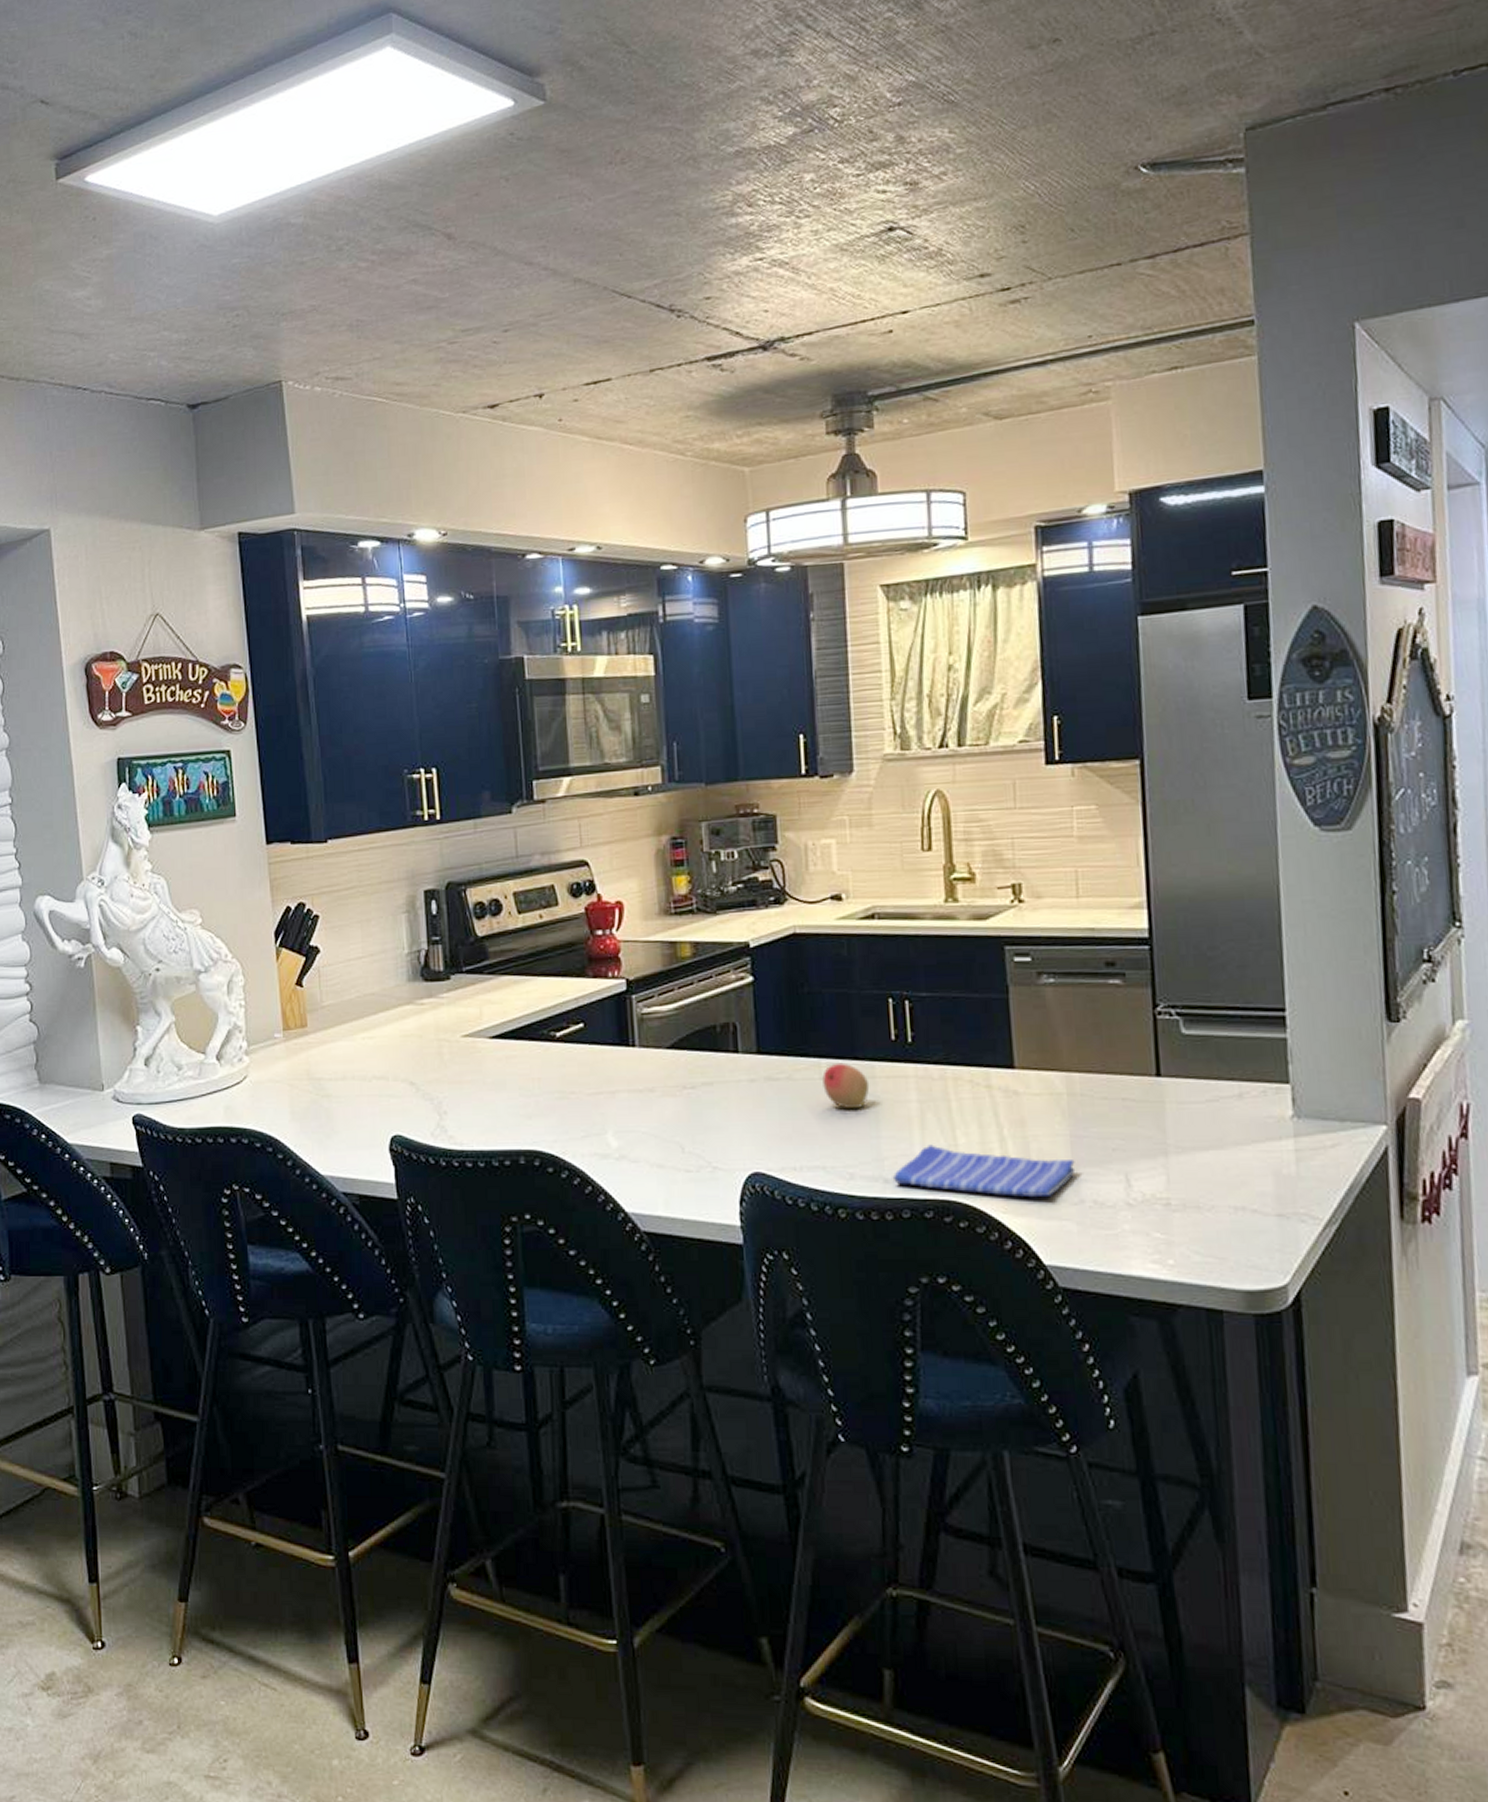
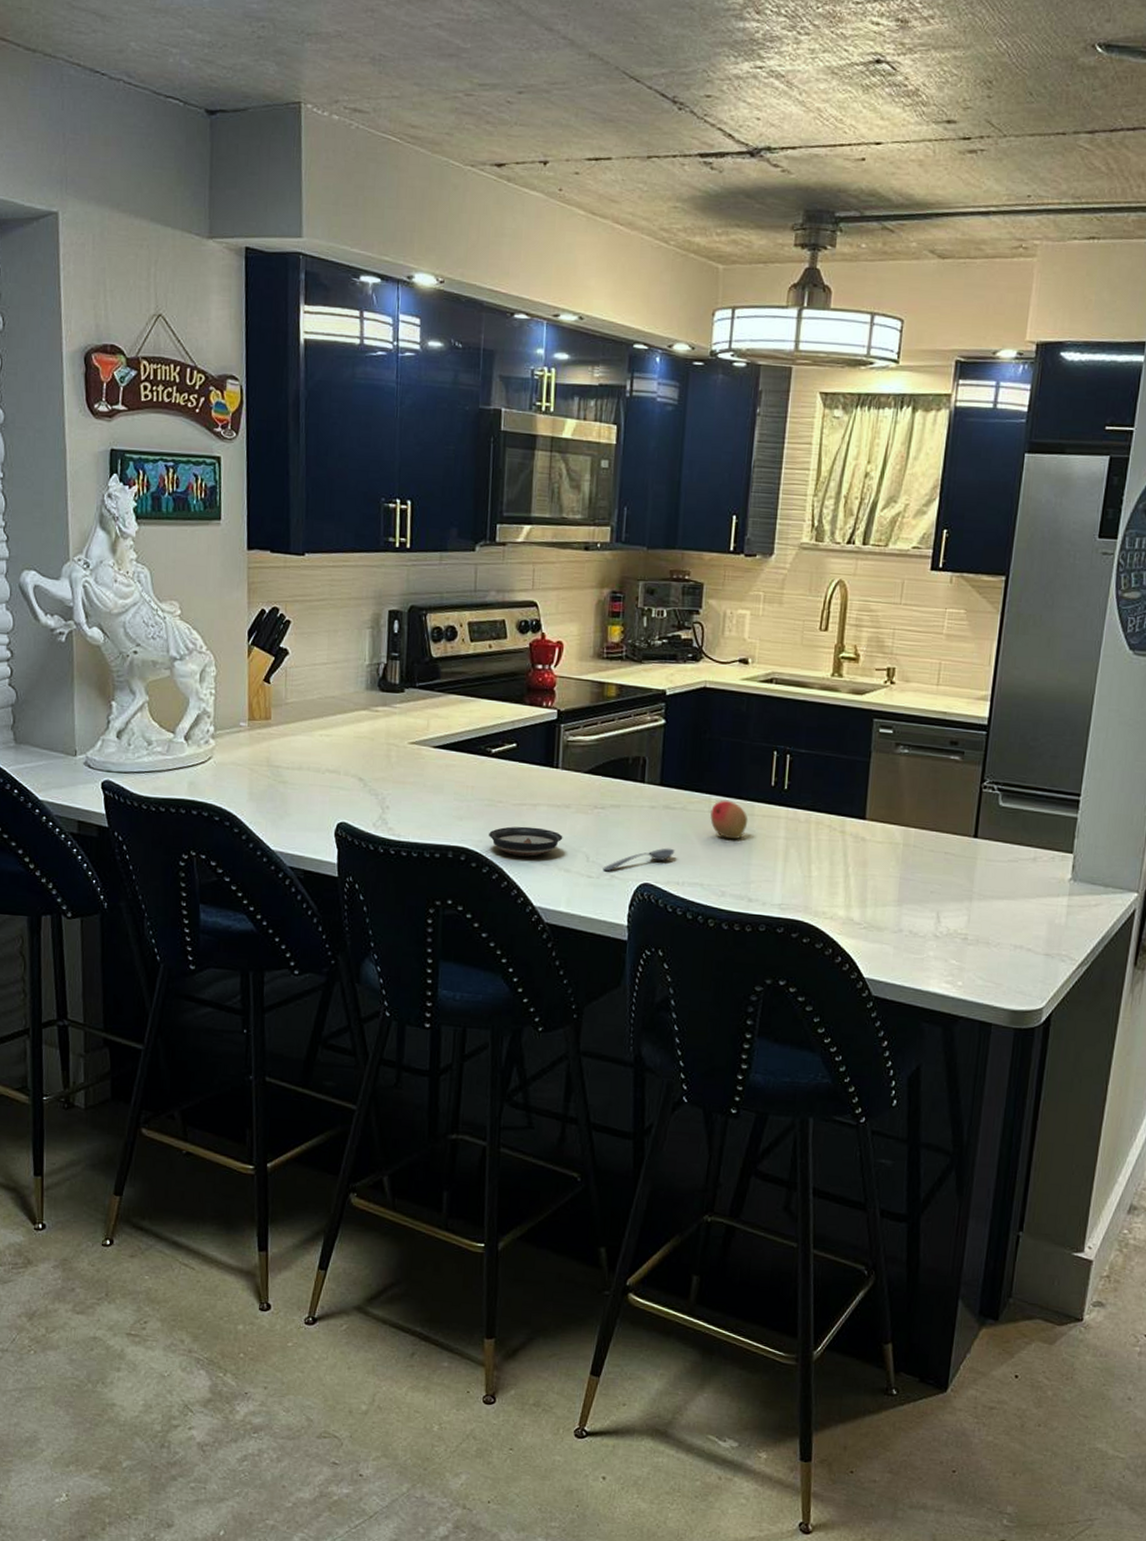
saucer: none [564,1118,651,1154] -> present [489,826,563,857]
soupspoon: none [702,1127,786,1163] -> present [603,848,675,872]
dish towel: present [892,1144,1076,1198] -> none [755,874,901,924]

